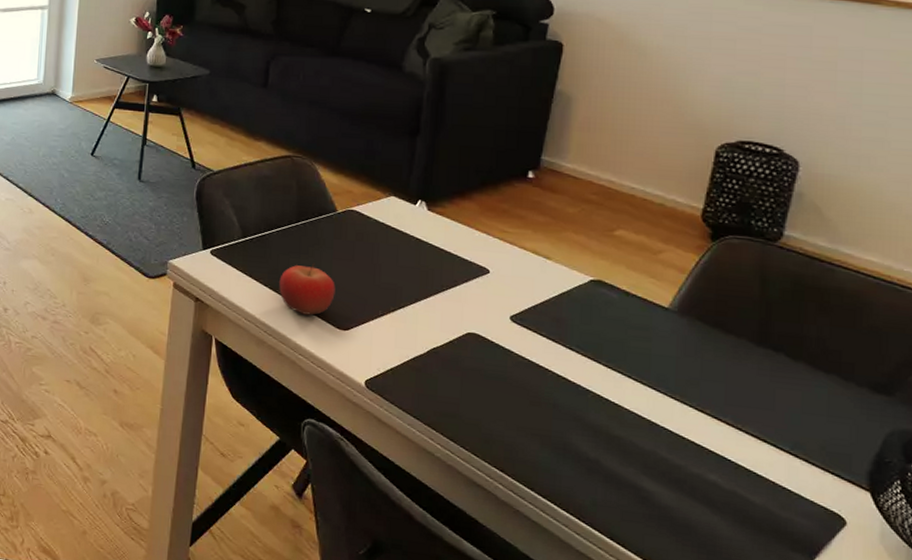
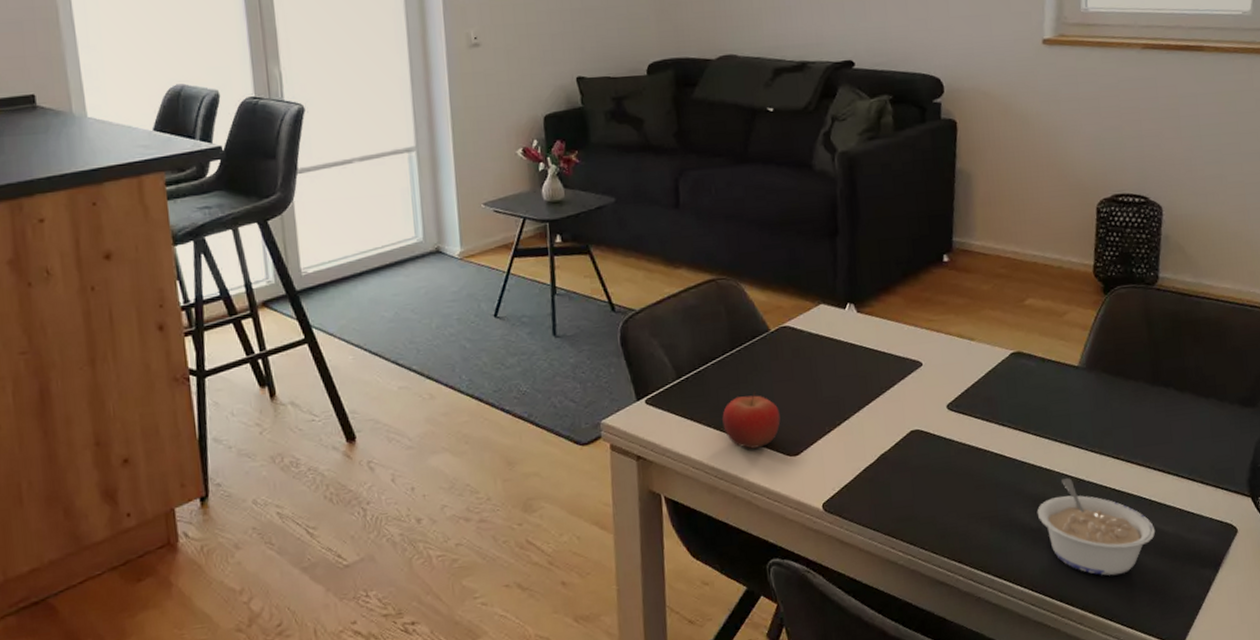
legume: none [596,417,739,531] -> present [1037,478,1156,576]

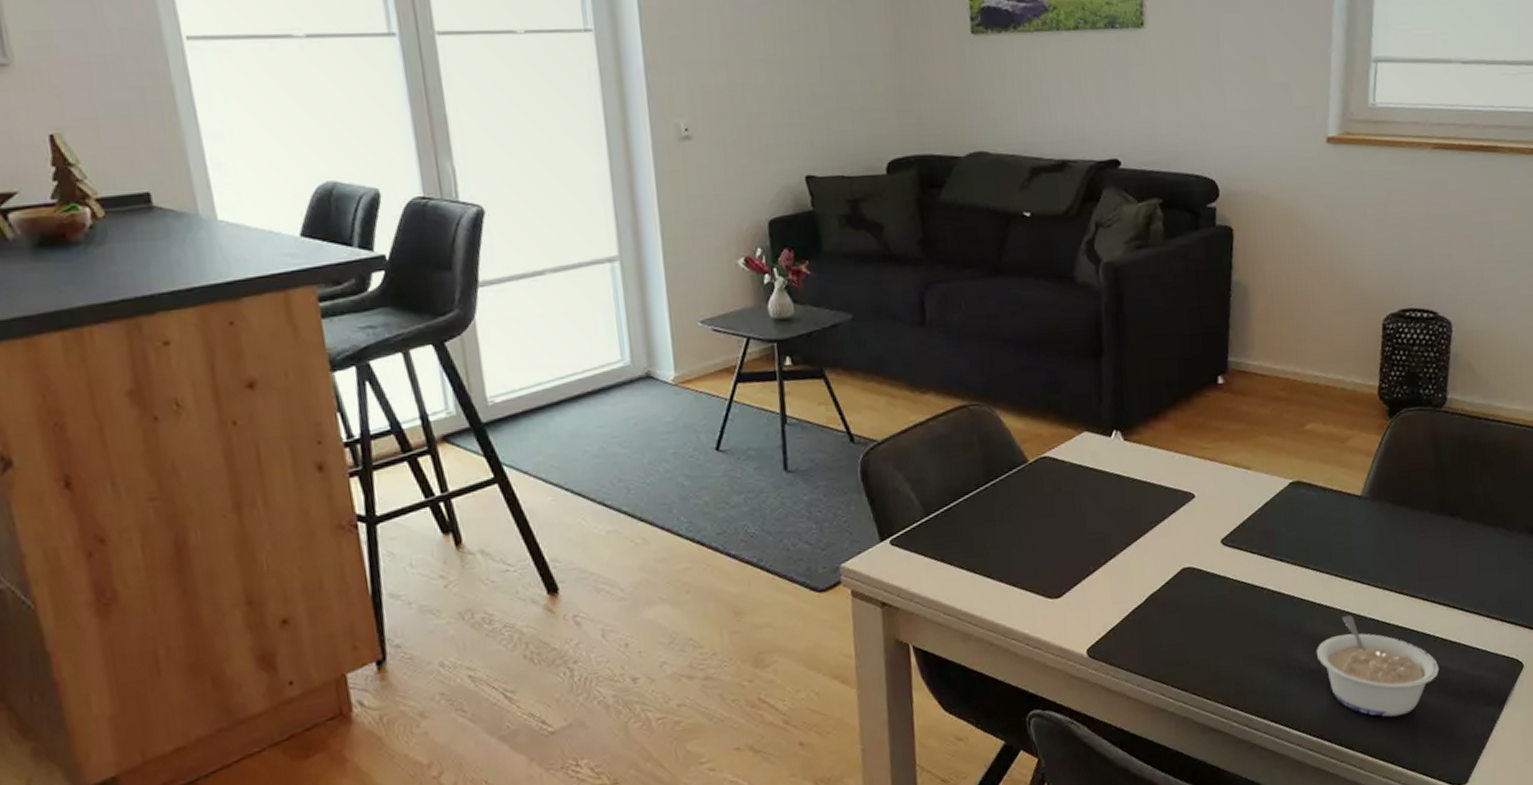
fruit: present [722,391,780,449] -> none [976,528,1040,592]

